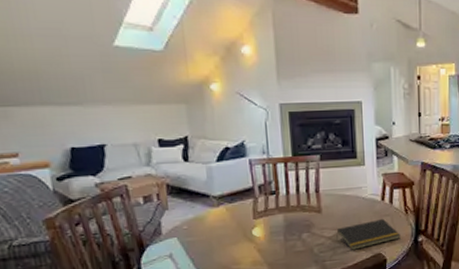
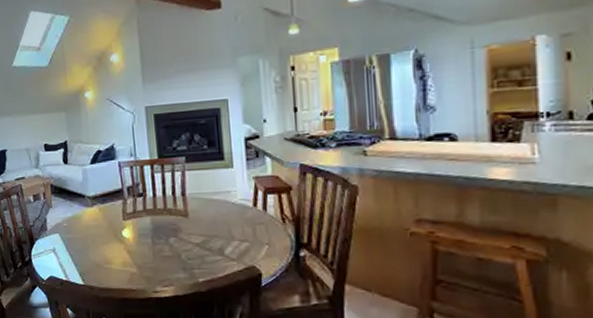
notepad: present [336,218,401,250] -> none [204,227,278,260]

